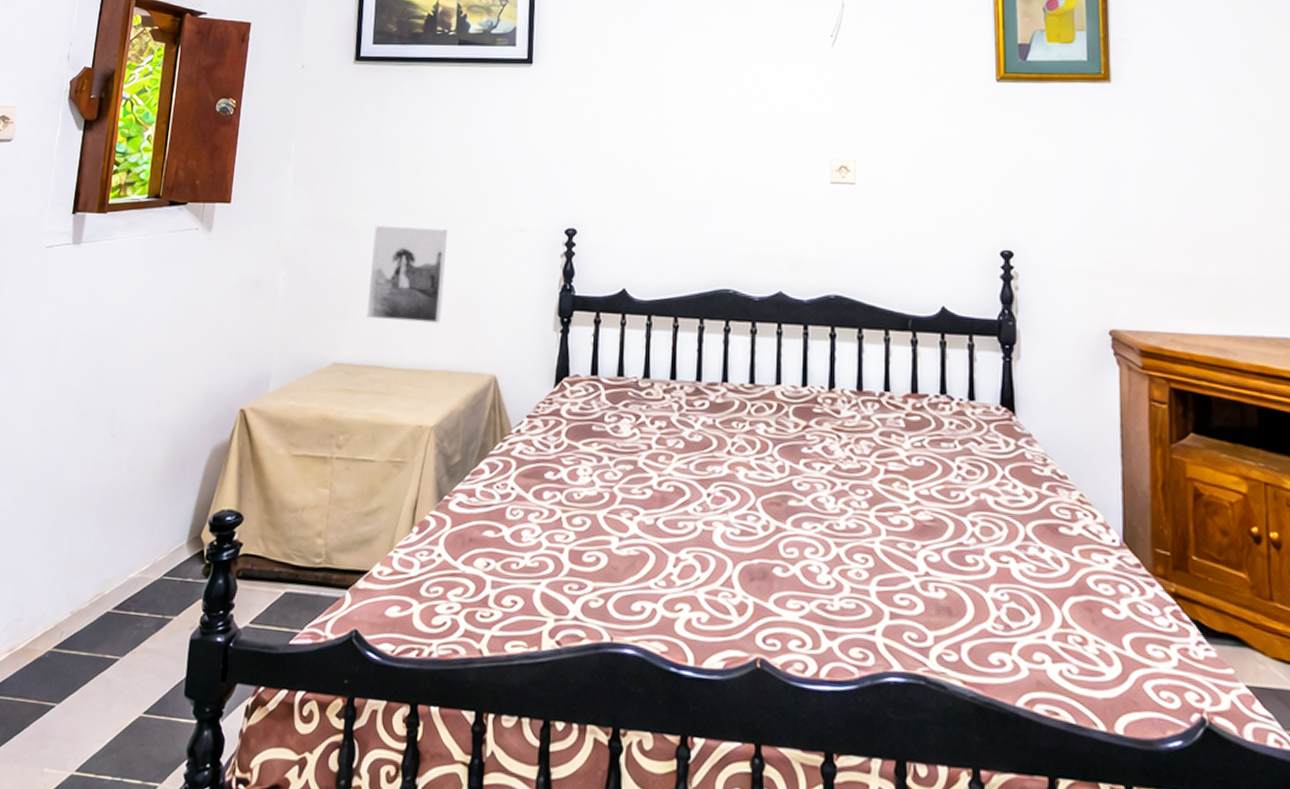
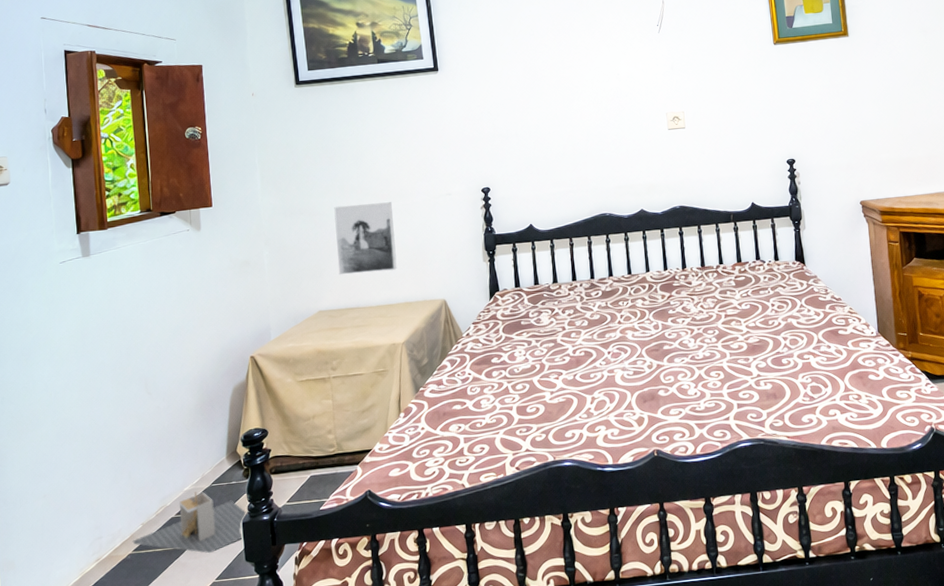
storage bin: none [55,582,198,674] -> present [132,492,247,554]

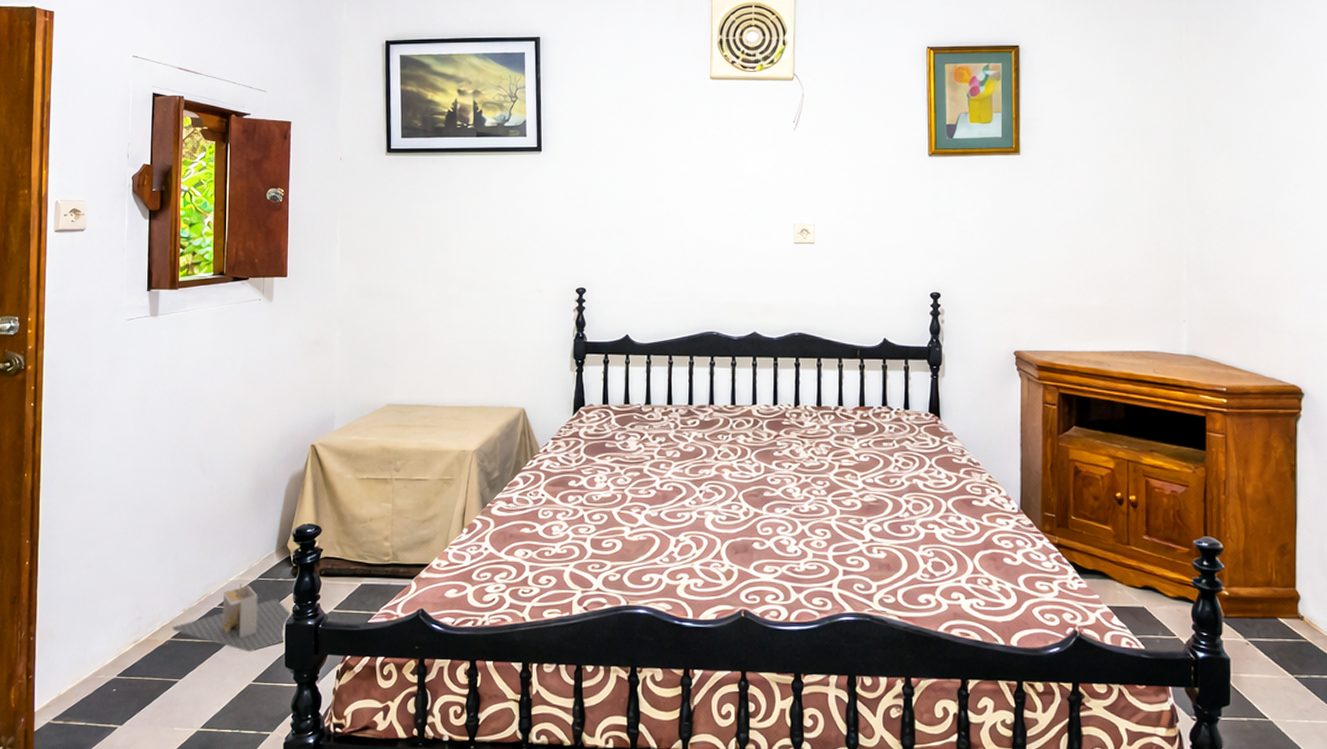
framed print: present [334,202,397,275] -> none [412,291,478,369]

